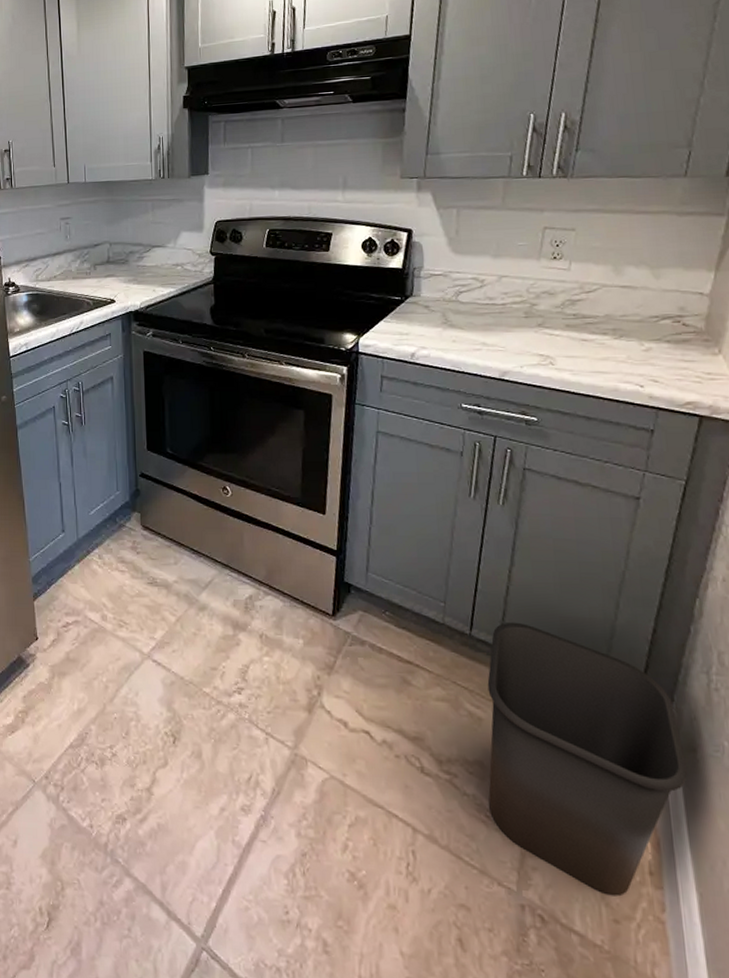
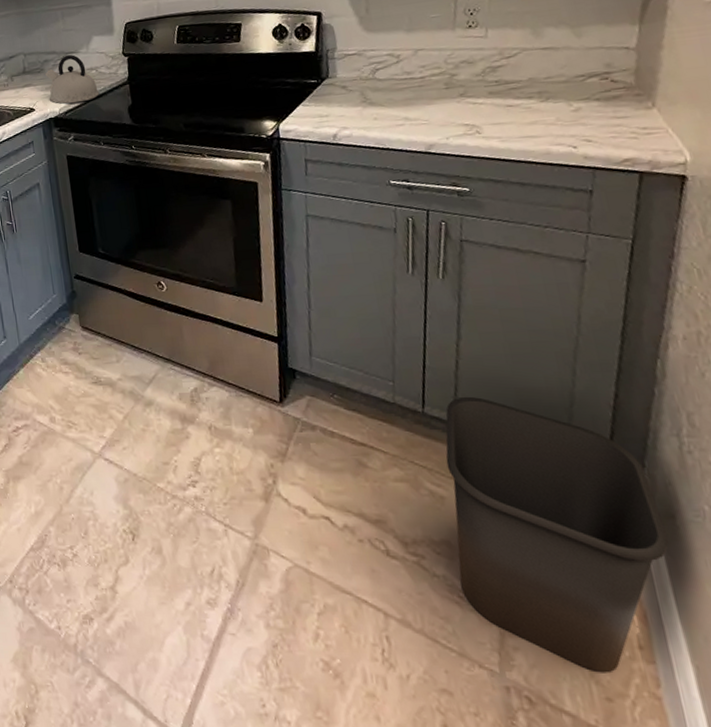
kettle: none [130,248,183,299] -> present [45,54,100,104]

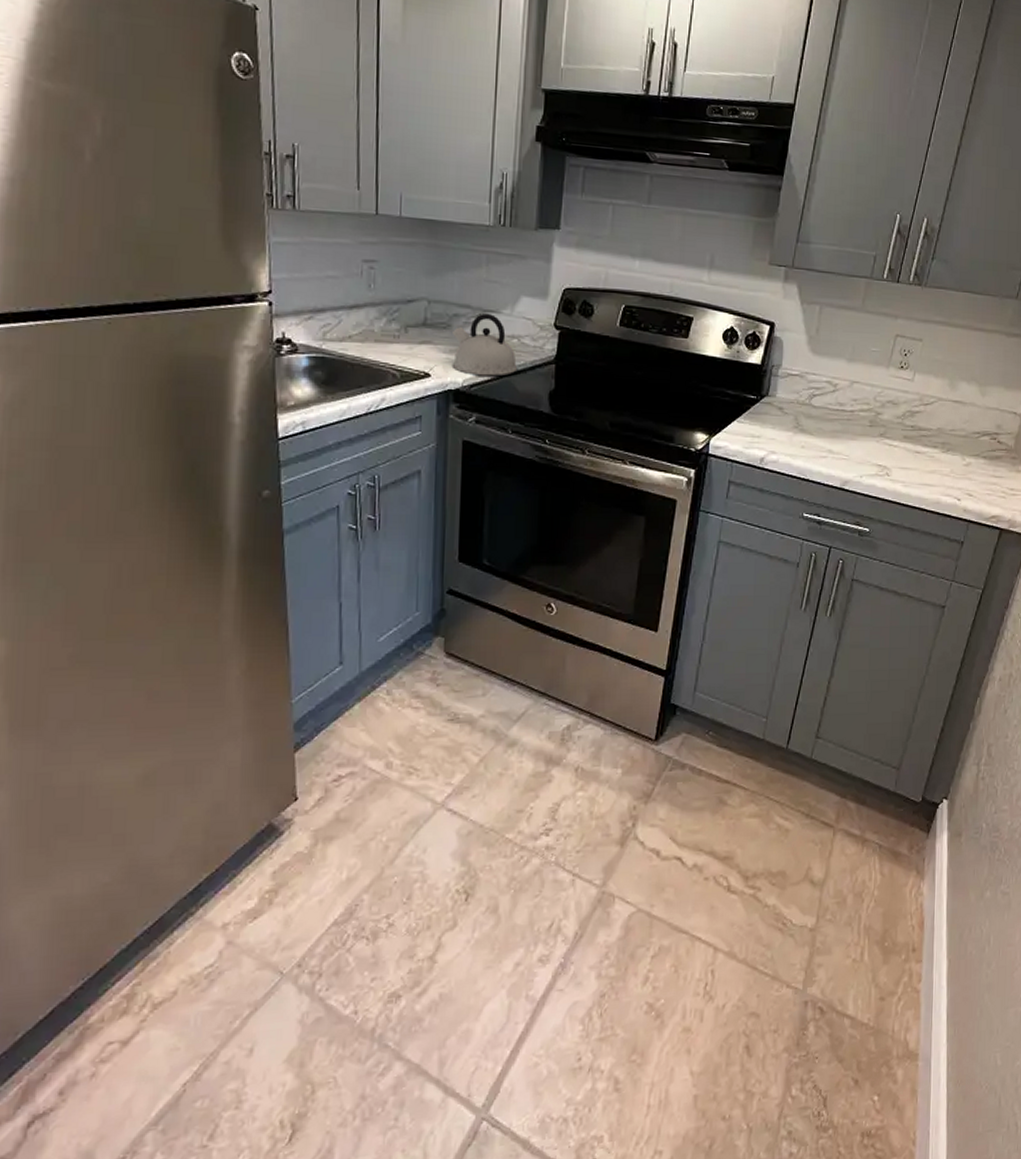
waste bin: present [445,396,670,673] -> none [787,732,953,977]

